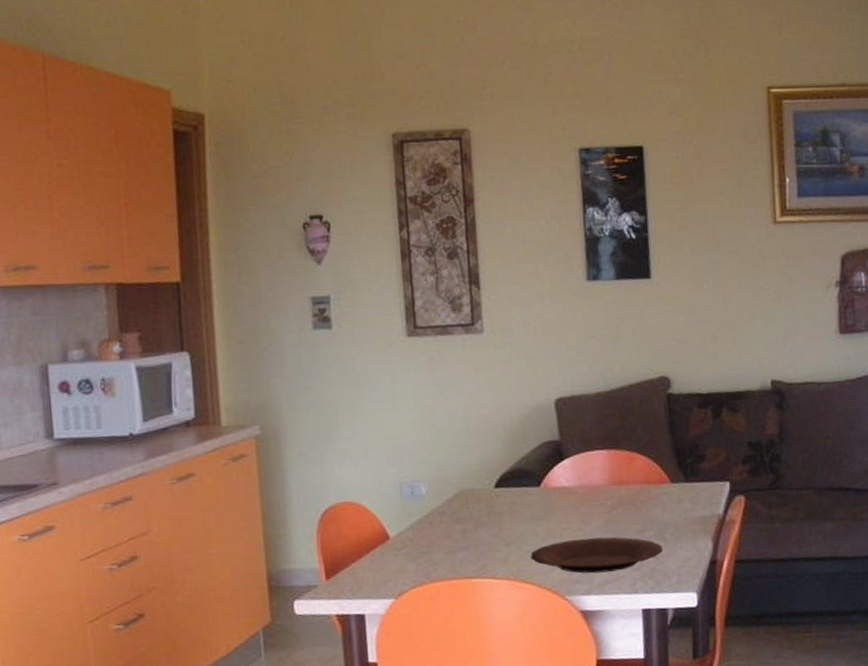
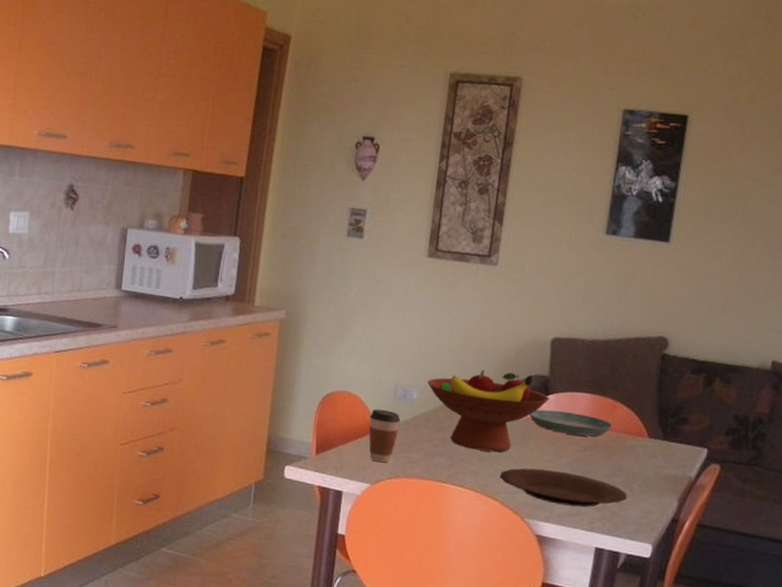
coffee cup: none [378,512,414,573] -> present [369,408,401,463]
fruit bowl: none [433,443,565,536] -> present [427,370,549,453]
saucer: none [548,472,634,498] -> present [530,409,613,437]

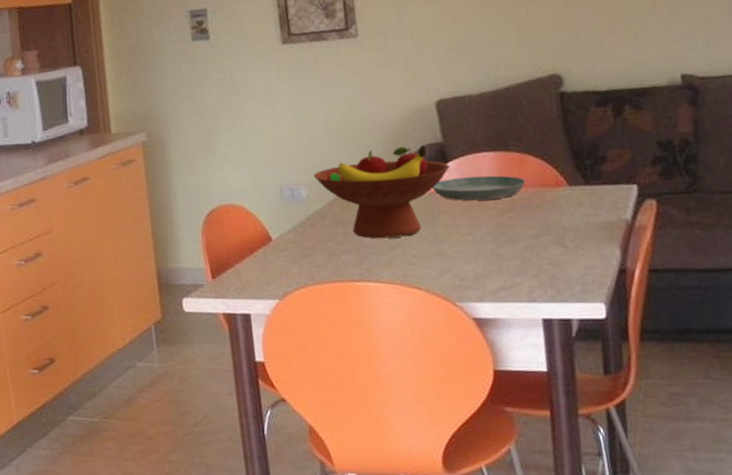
coffee cup: present [369,408,401,463] -> none [260,215,296,274]
plate: present [499,468,627,507] -> none [416,242,563,280]

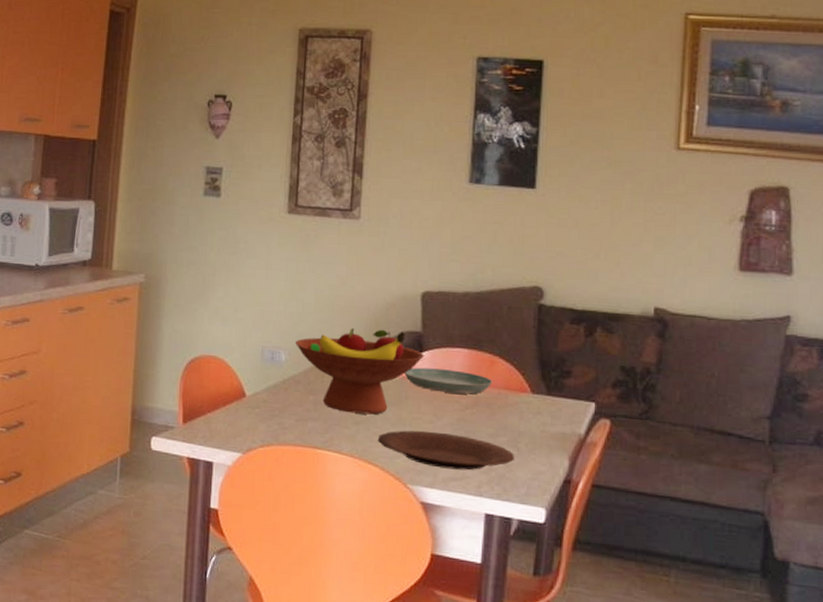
plate: none [416,242,563,280] -> present [377,430,514,471]

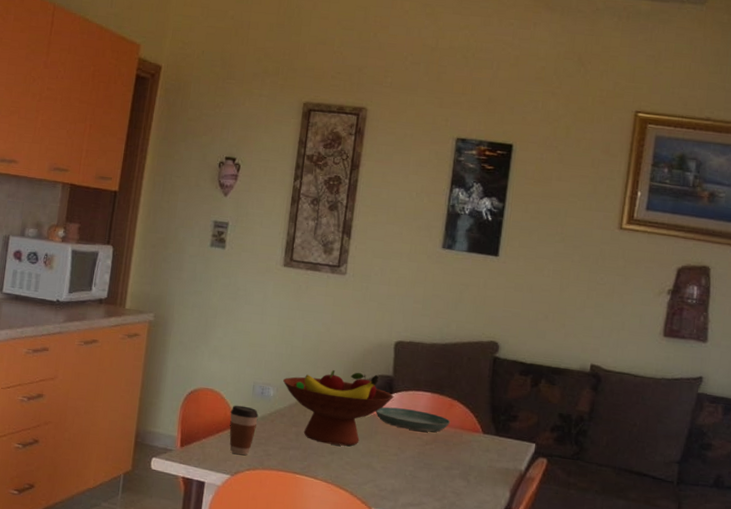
coffee cup: none [237,373,270,430] -> present [229,405,259,456]
plate: present [377,430,514,471] -> none [348,460,465,498]

